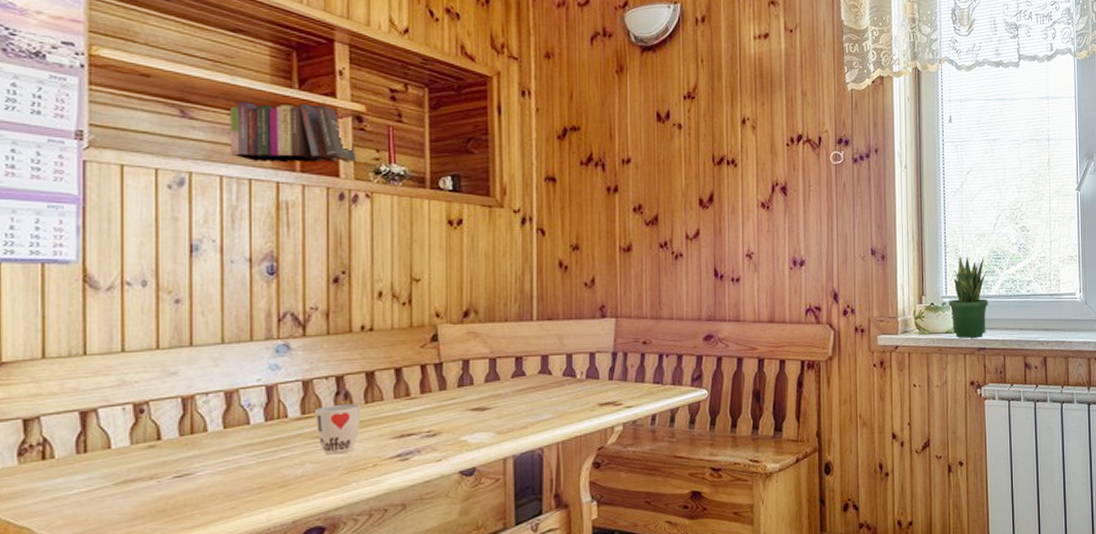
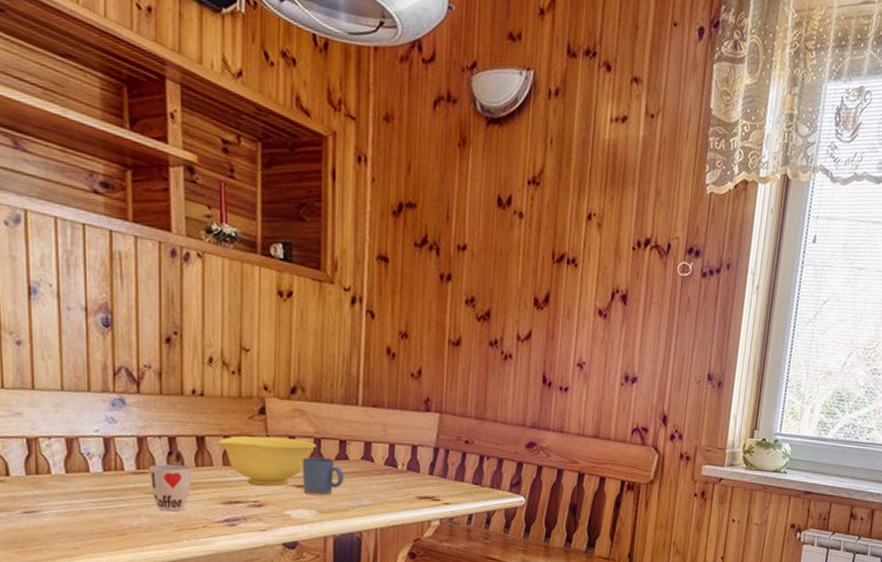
books: present [229,102,357,163] -> none [61,137,189,217]
bowl: none [386,361,492,415] -> present [216,435,317,487]
mug: none [477,377,522,417] -> present [302,457,344,496]
planter: present [949,256,988,338] -> none [781,393,828,481]

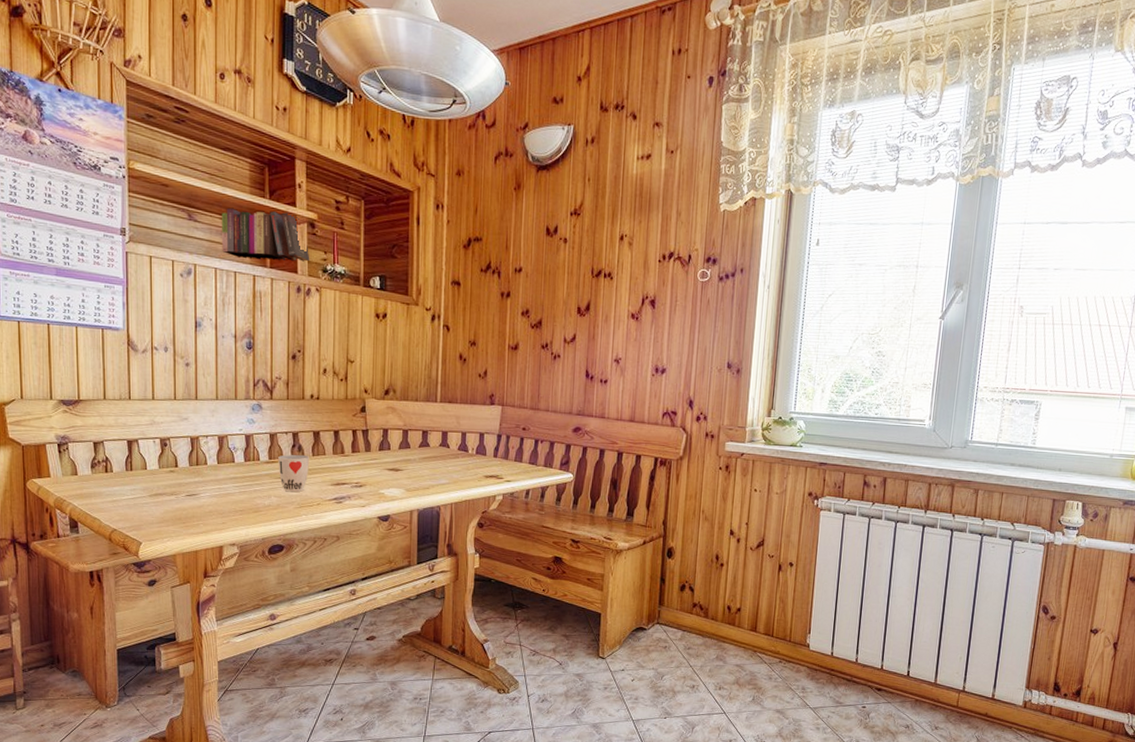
books: none [61,137,189,217] -> present [221,208,310,262]
bowl: present [216,435,317,487] -> none [328,429,405,471]
mug: present [302,457,344,496] -> none [393,445,426,477]

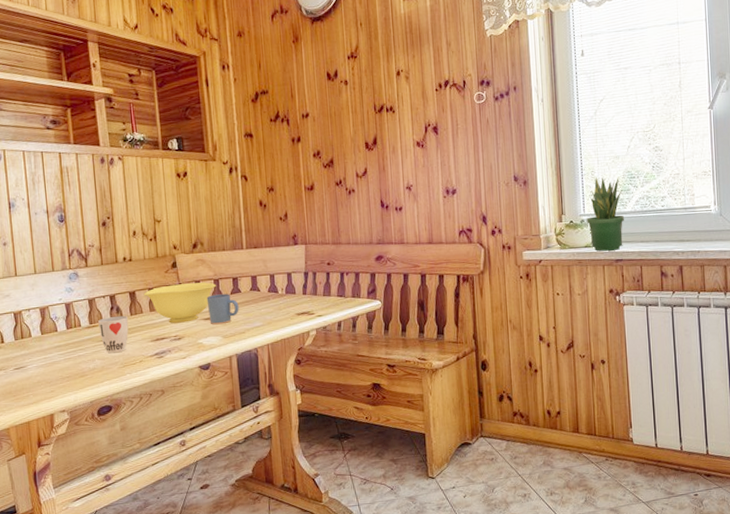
books: present [221,208,310,262] -> none [24,91,111,139]
bowl: none [328,429,405,471] -> present [143,282,216,323]
mug: none [393,445,426,477] -> present [206,294,239,325]
planter: none [796,376,837,453] -> present [587,176,624,251]

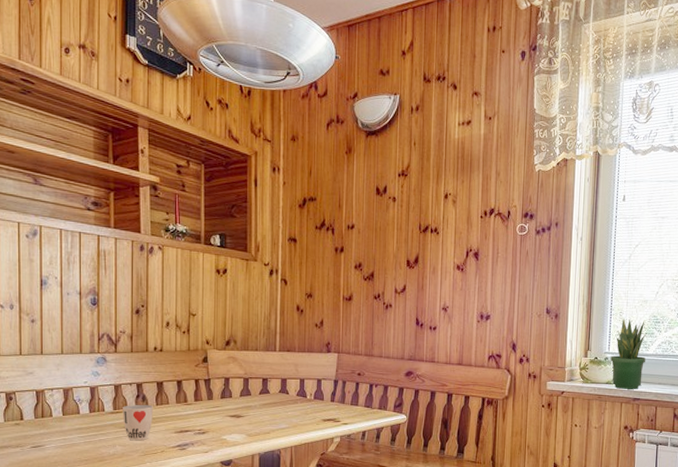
bowl: present [143,282,216,323] -> none [171,379,245,418]
mug: present [206,294,239,325] -> none [234,393,266,423]

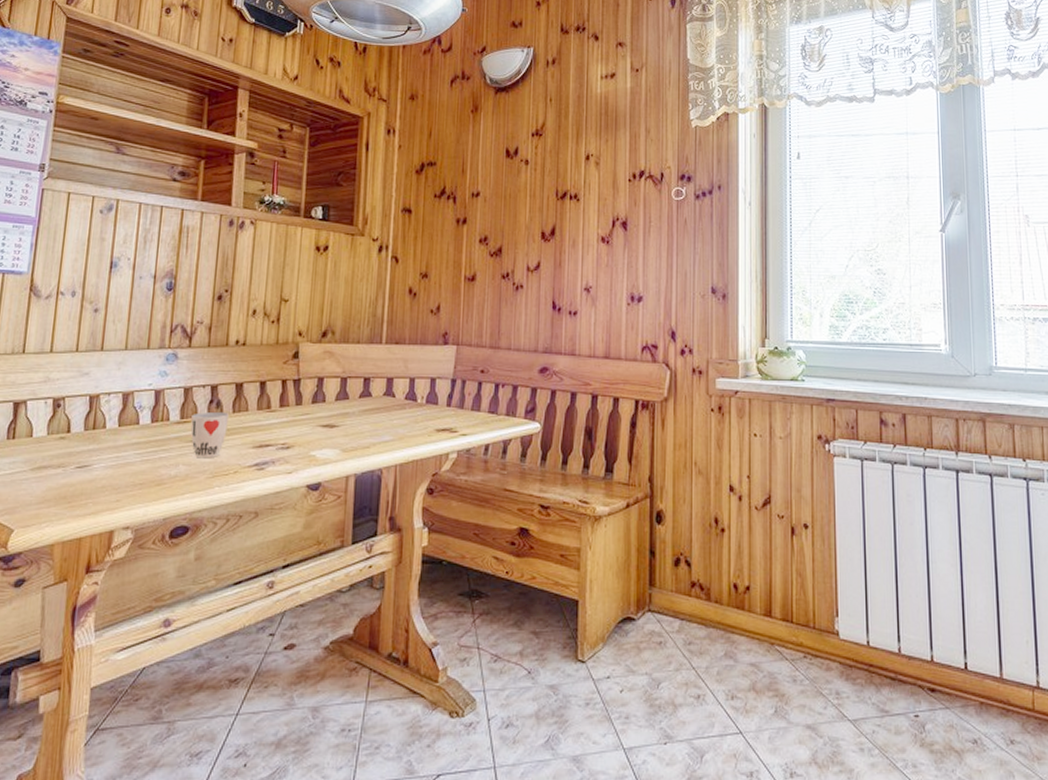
planter: present [610,319,647,389] -> none [794,299,838,387]

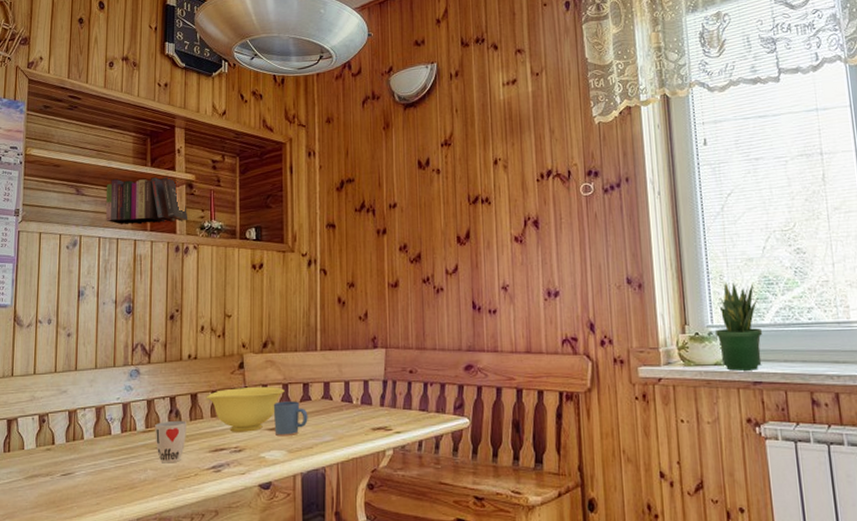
books: none [149,140,247,193] -> present [106,177,188,226]
bowl: none [253,379,343,428] -> present [206,387,285,432]
mug: none [328,396,367,435] -> present [273,401,308,437]
planter: none [794,299,838,387] -> present [715,282,762,371]

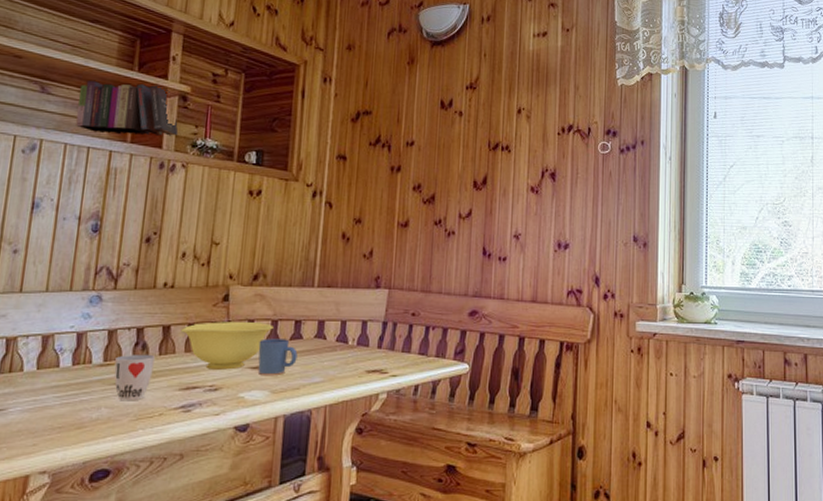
planter: present [715,282,762,371] -> none [708,248,748,330]

